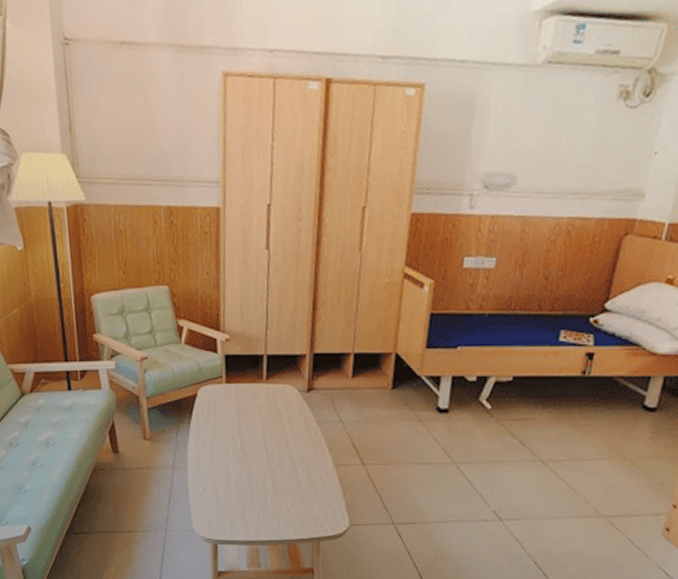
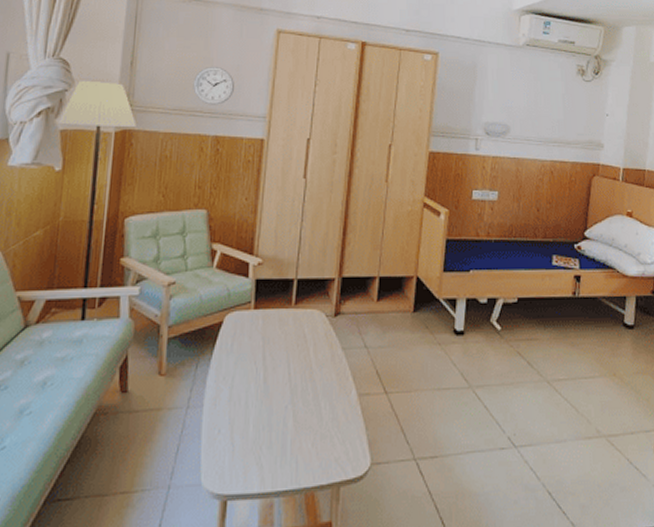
wall clock: none [137,124,182,172] -> present [193,66,234,105]

